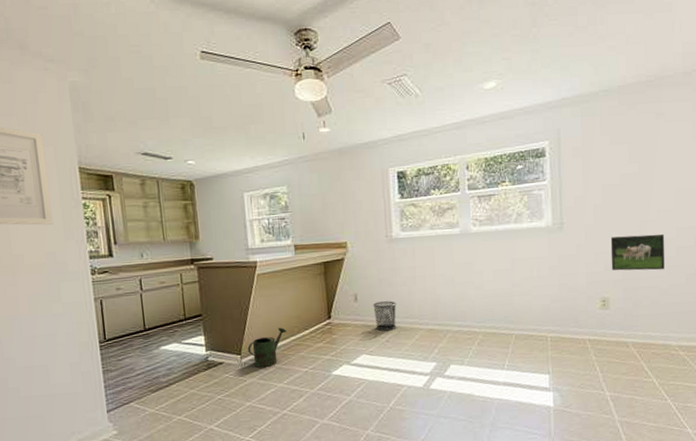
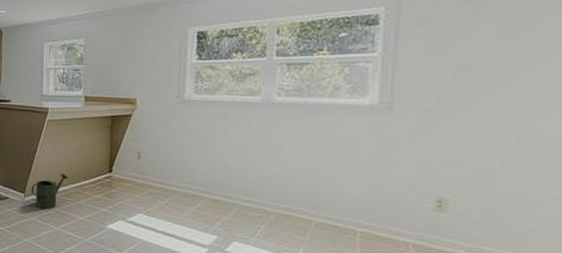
waste bin: present [373,301,397,332] -> none [156,162,181,195]
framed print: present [610,233,665,271] -> none [455,126,543,175]

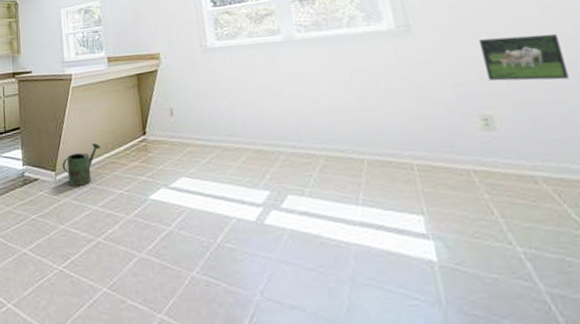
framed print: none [455,126,543,175] -> present [478,33,569,81]

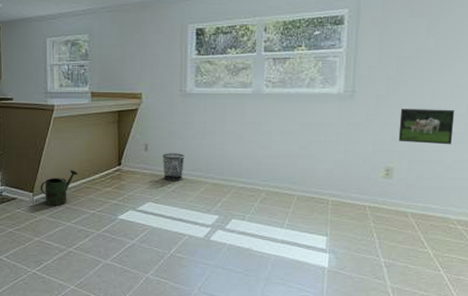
waste bin: none [190,116,219,151] -> present [162,153,185,182]

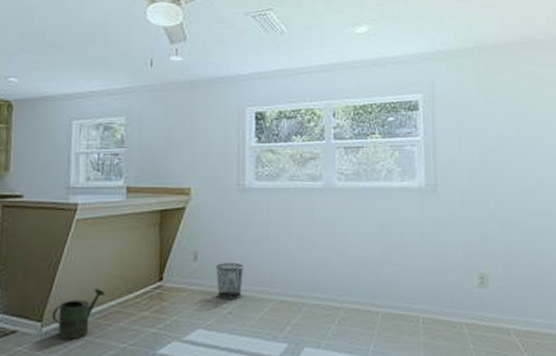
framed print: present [398,109,455,145] -> none [488,204,546,246]

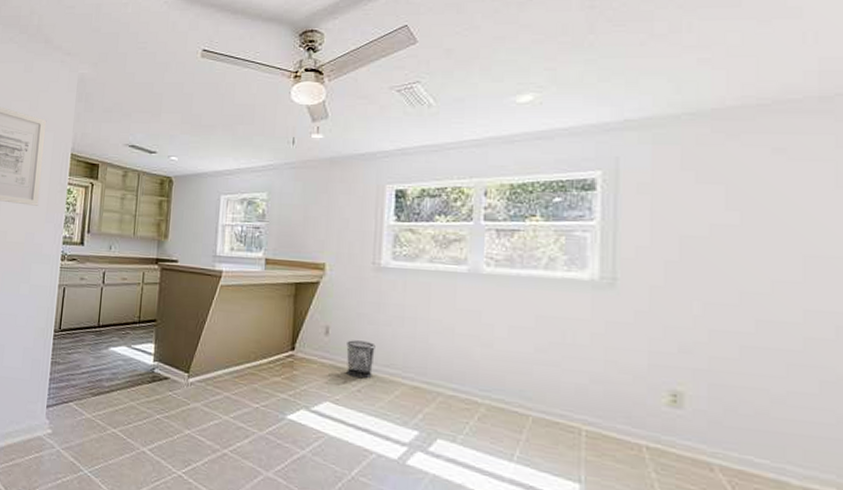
watering can: present [51,289,106,341] -> none [197,350,243,394]

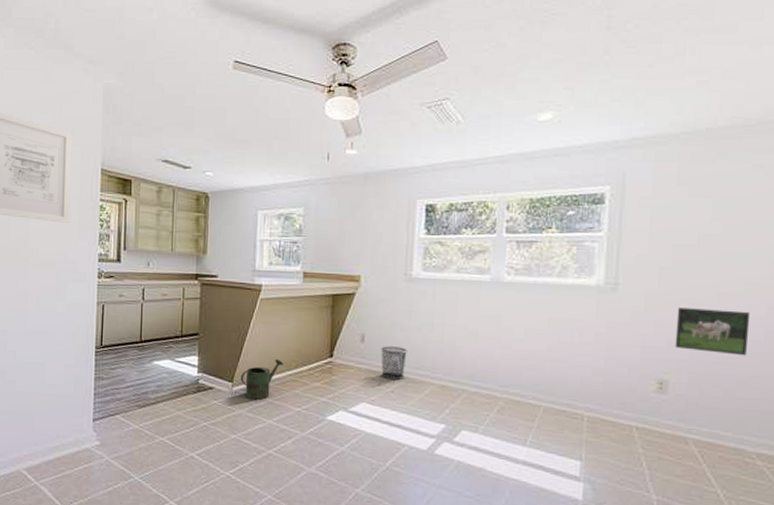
watering can: none [197,350,243,394] -> present [240,359,284,401]
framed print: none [689,307,783,367] -> present [674,307,751,356]

